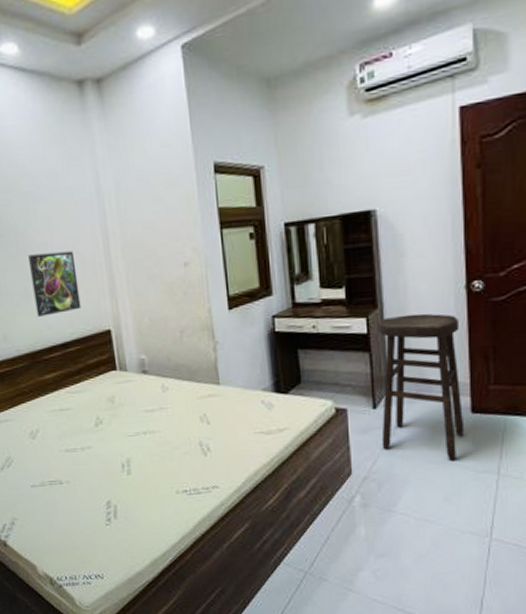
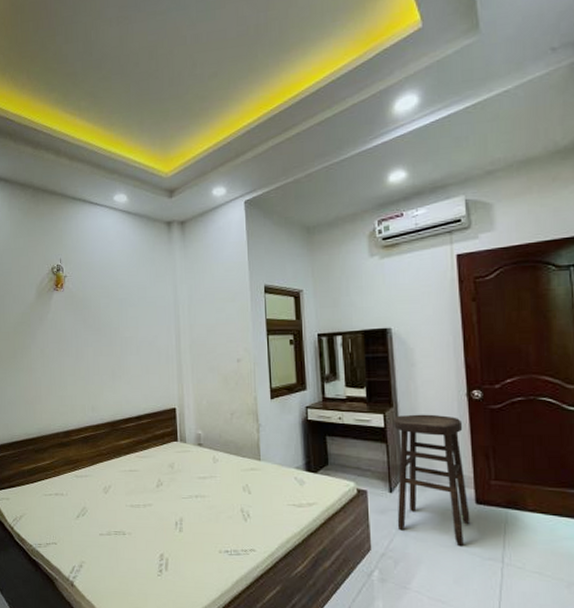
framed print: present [28,251,81,317] -> none [118,344,154,393]

